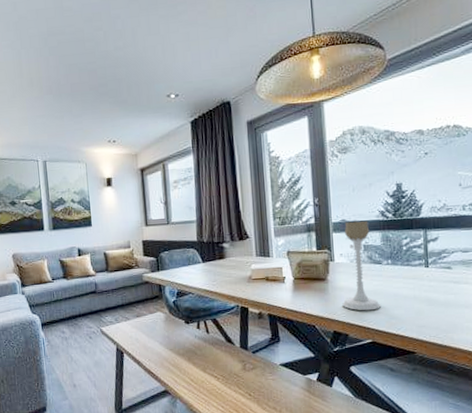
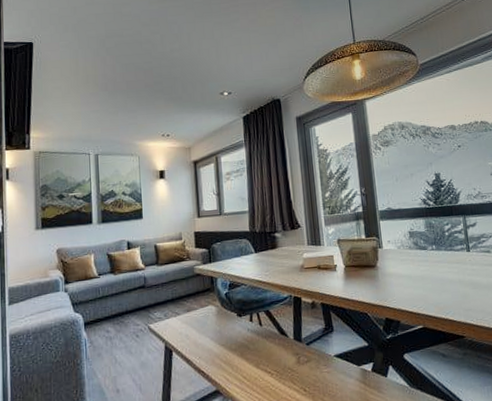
candle holder: present [342,220,382,311] -> none [390,208,430,297]

